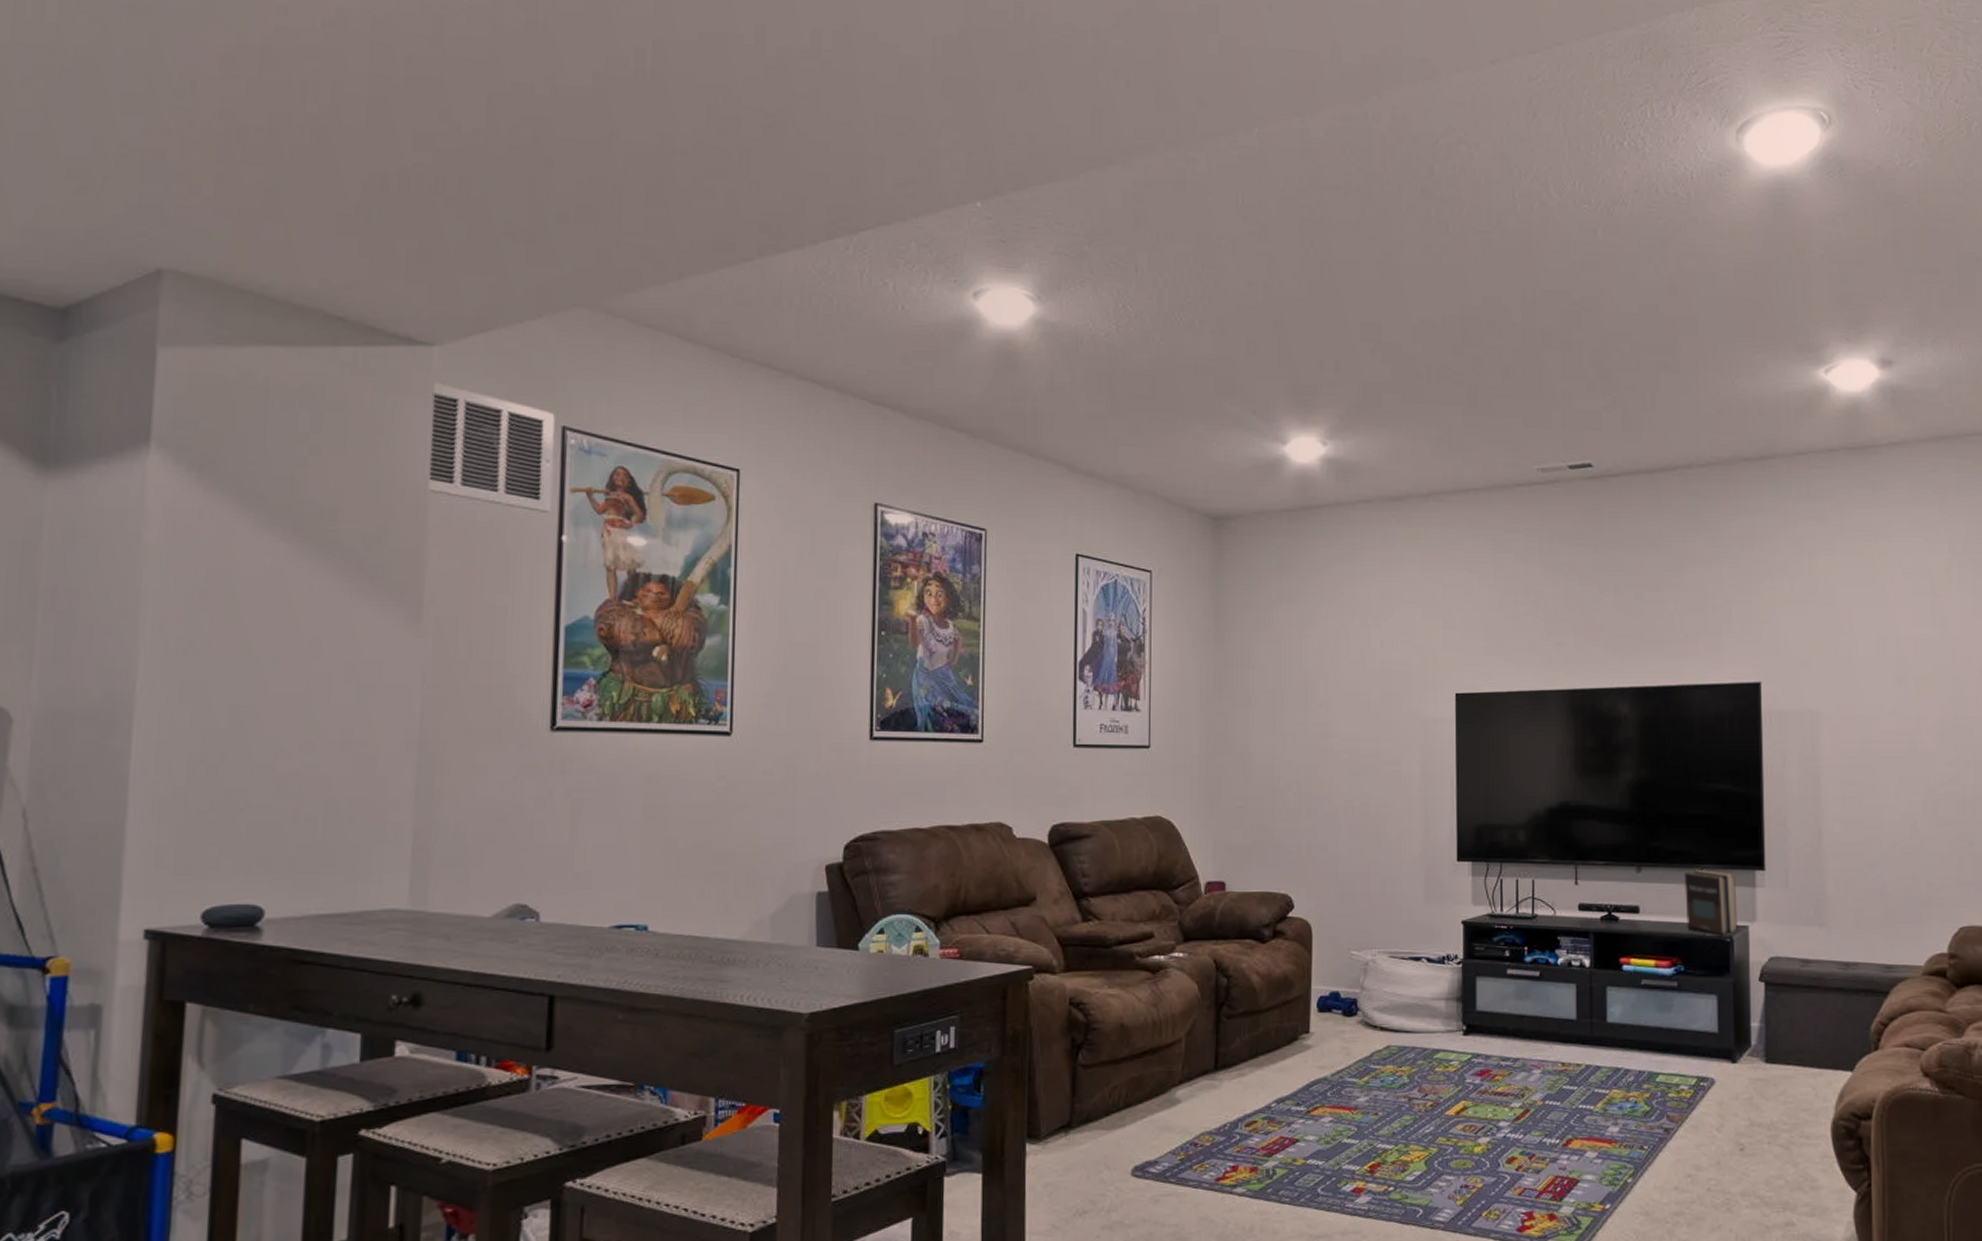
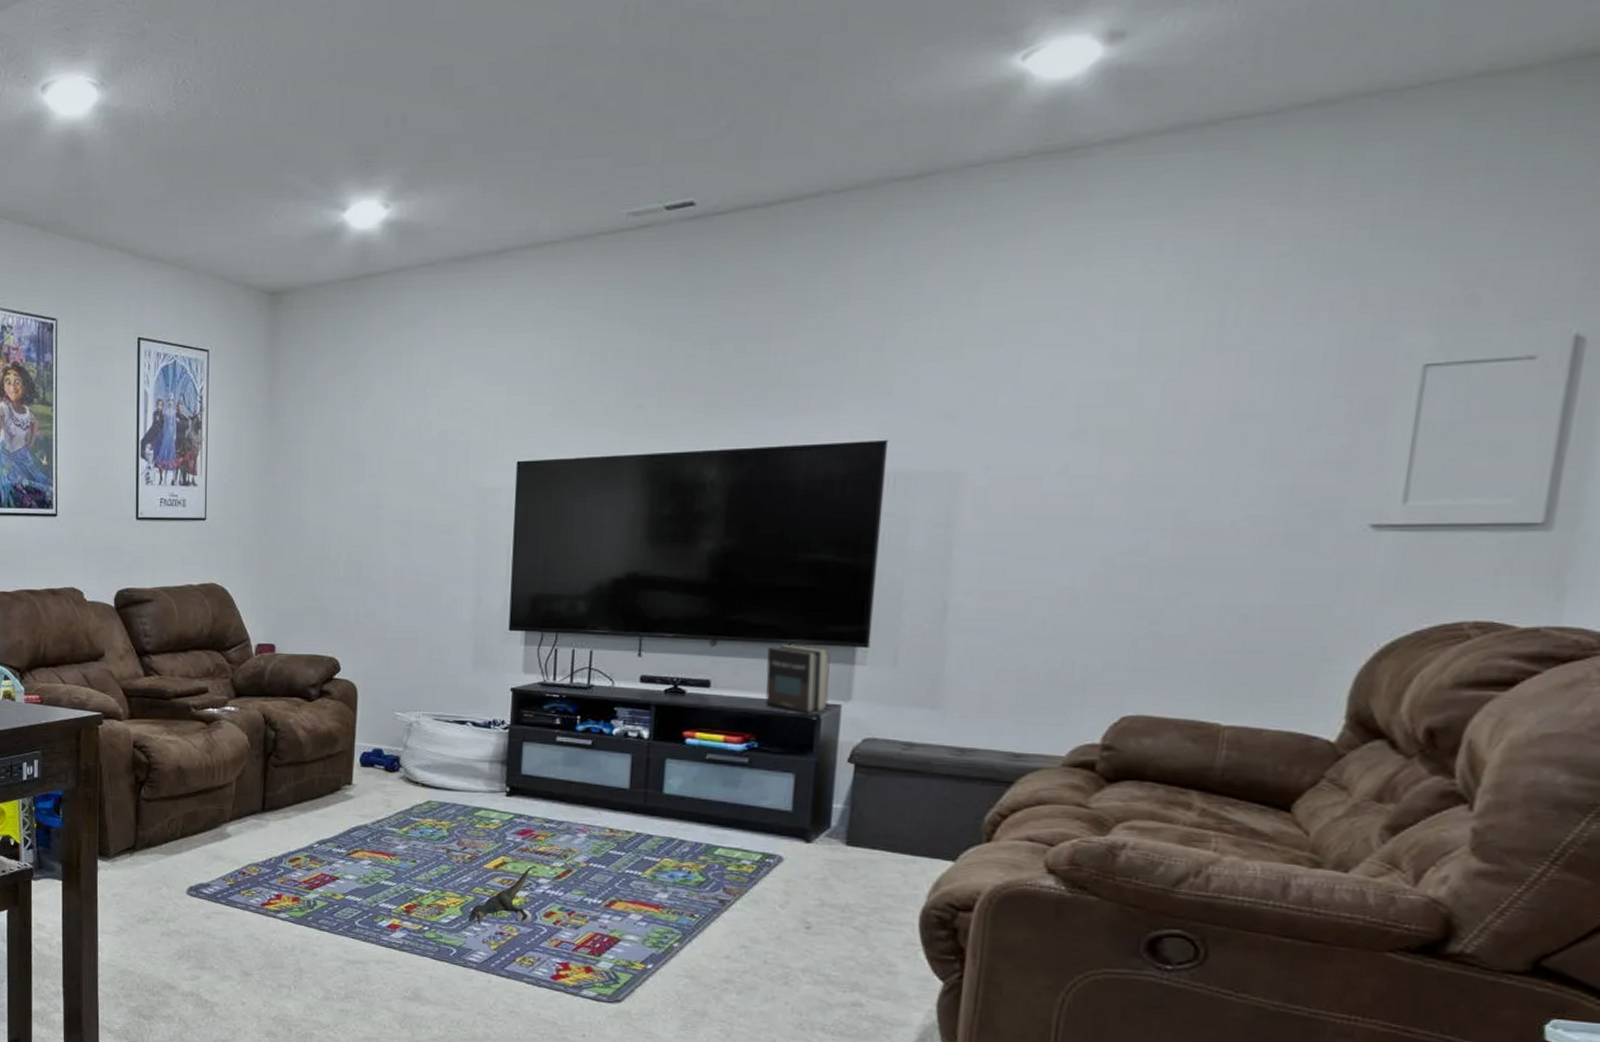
dinosaur toy: none [1432,1108,1496,1179] -> present [467,865,537,925]

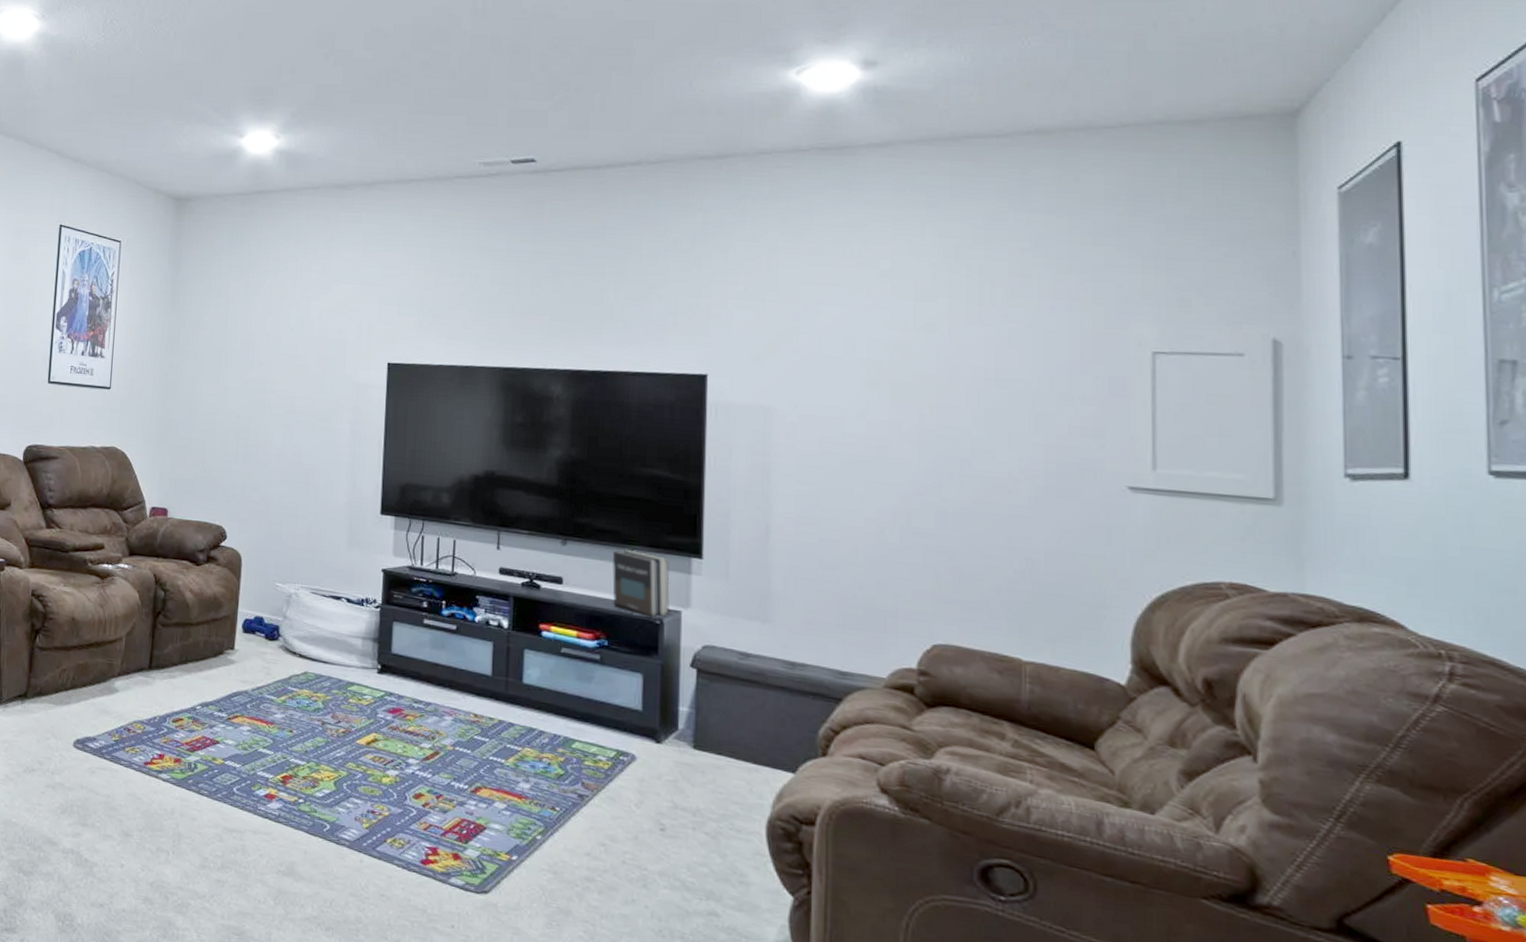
dinosaur toy: present [467,865,537,925] -> none [341,744,406,805]

